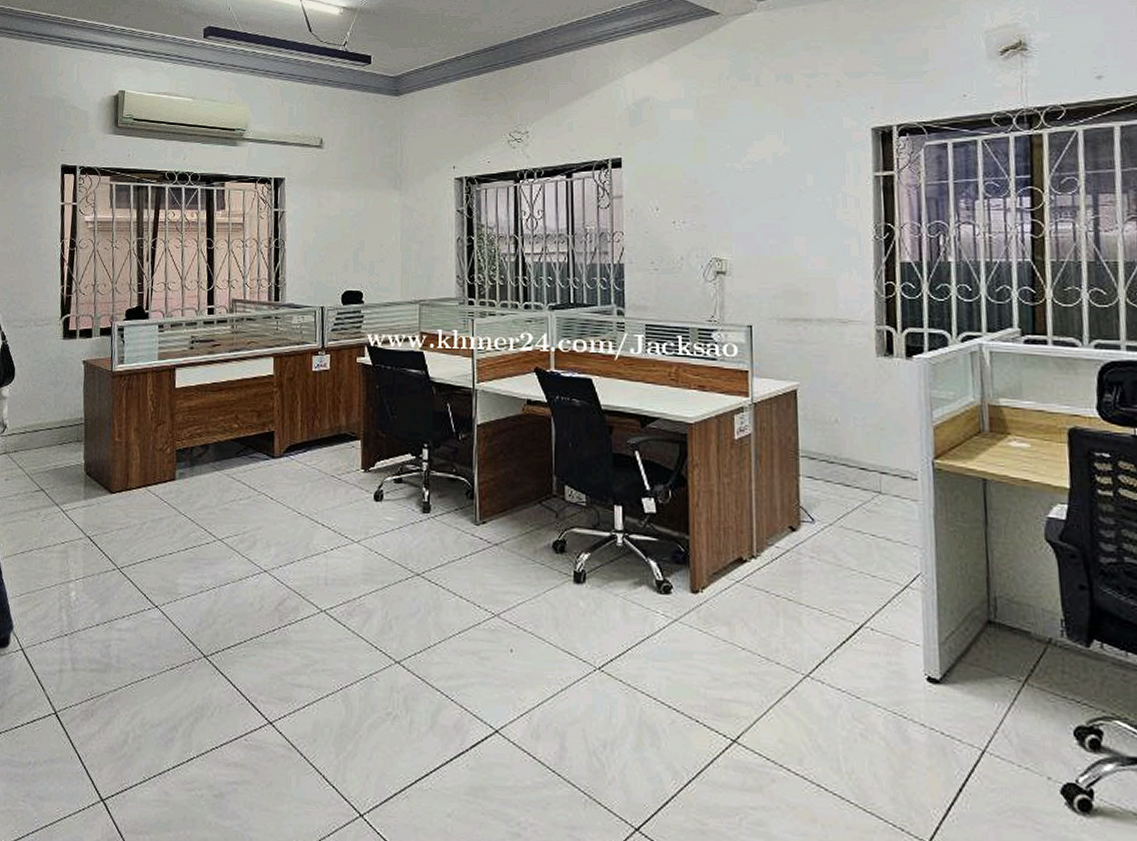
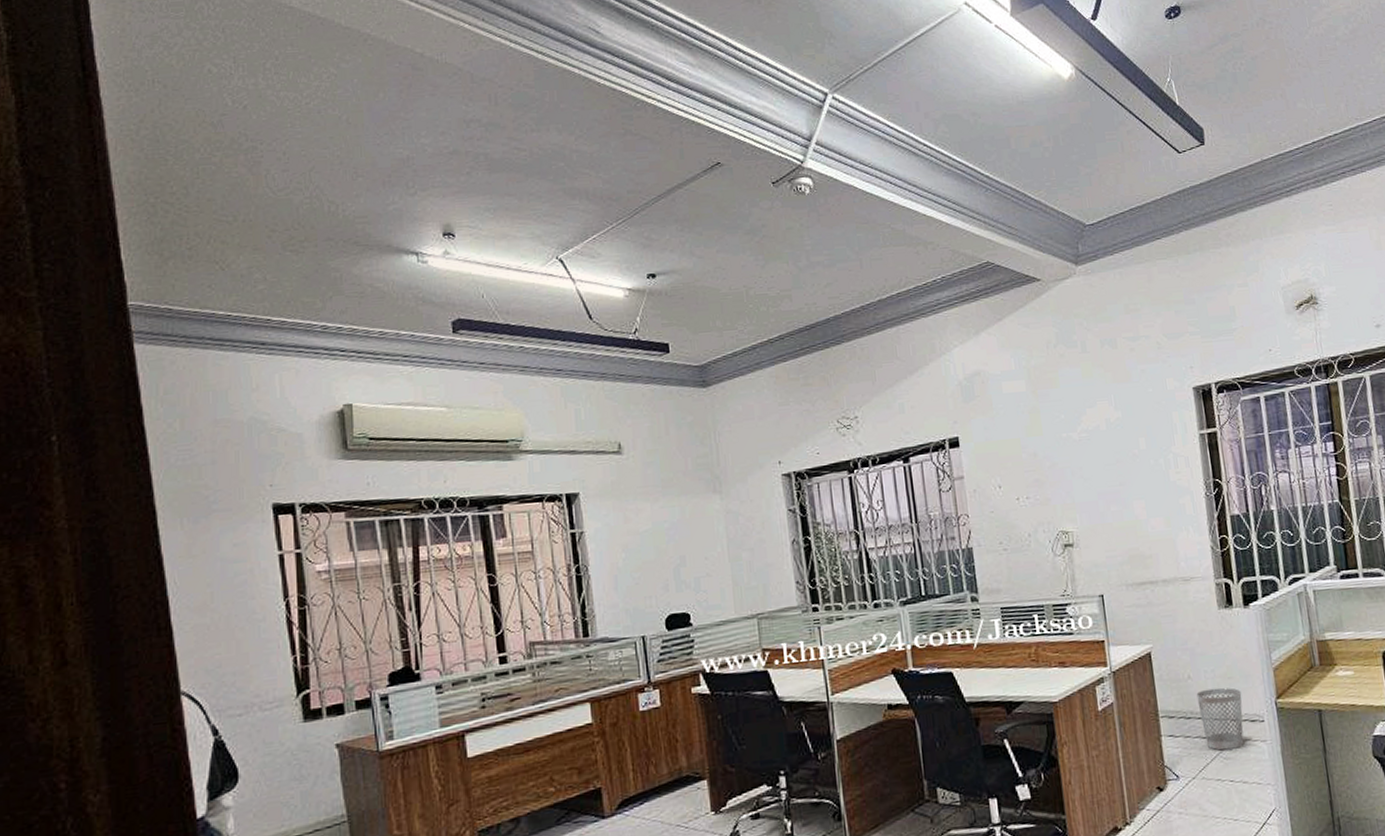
wastebasket: none [842,436,894,503] -> present [1196,687,1244,751]

